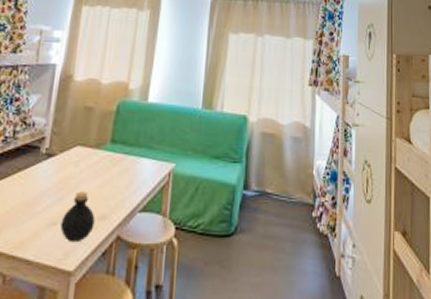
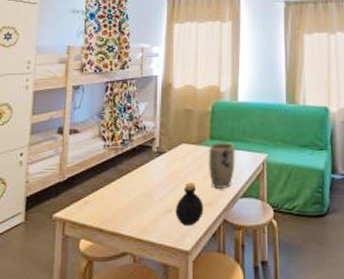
plant pot: none [105,147,139,200] -> present [209,143,235,189]

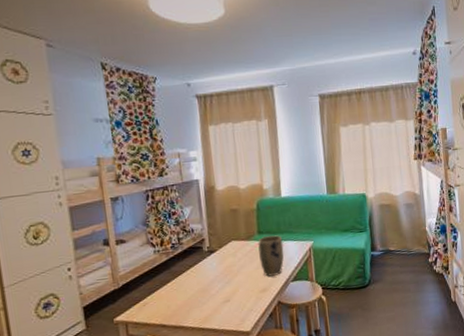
bottle: present [175,182,204,227] -> none [232,273,259,312]

